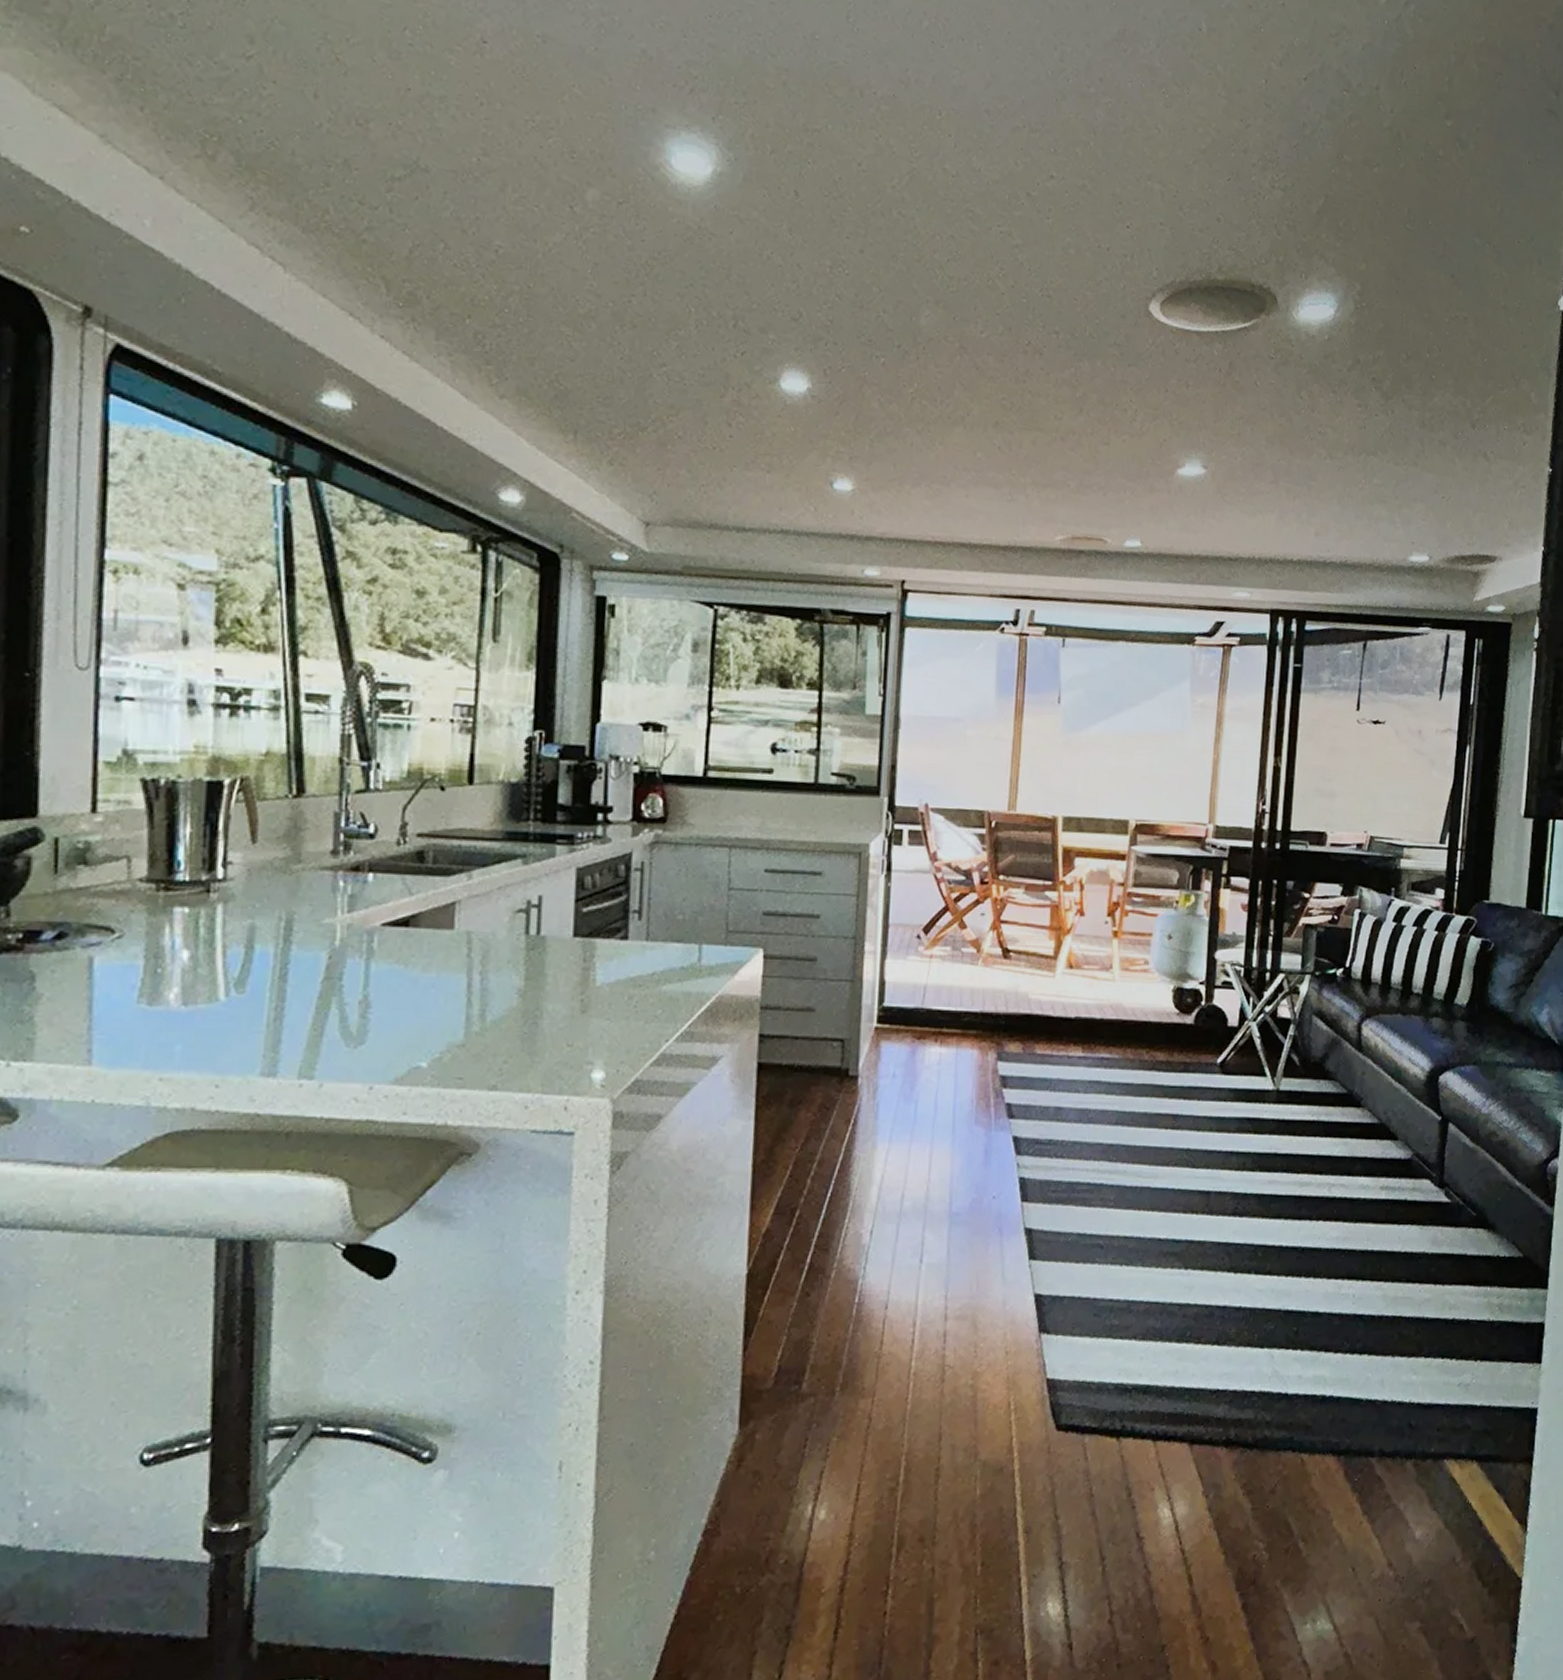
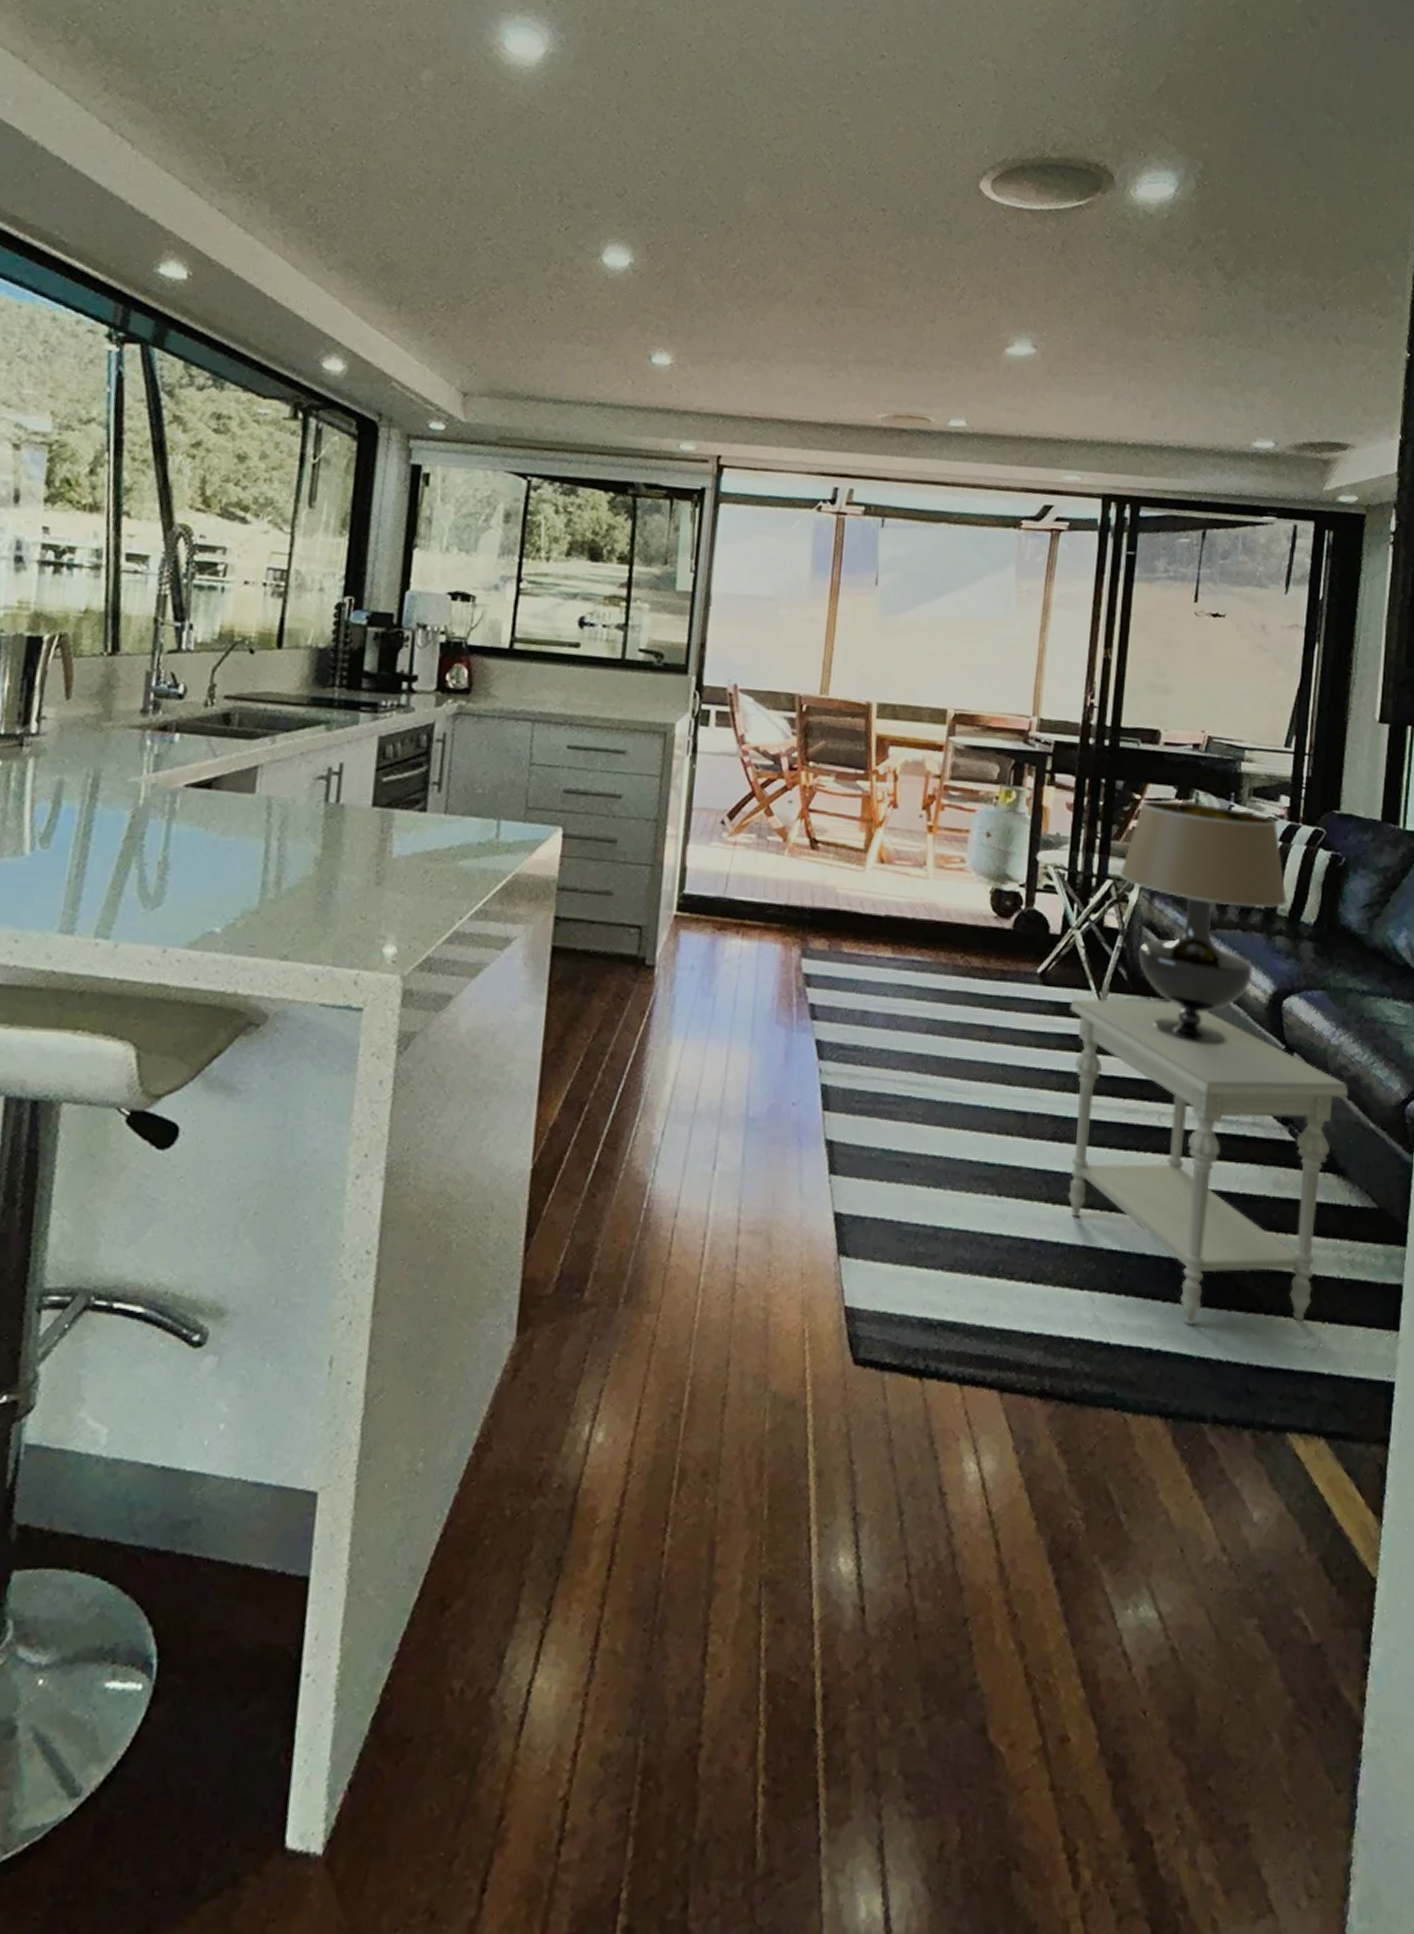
side table: none [1247,1082,1498,1373] -> present [1068,998,1349,1326]
table lamp: none [1291,897,1443,1120] -> present [1119,800,1288,1045]

